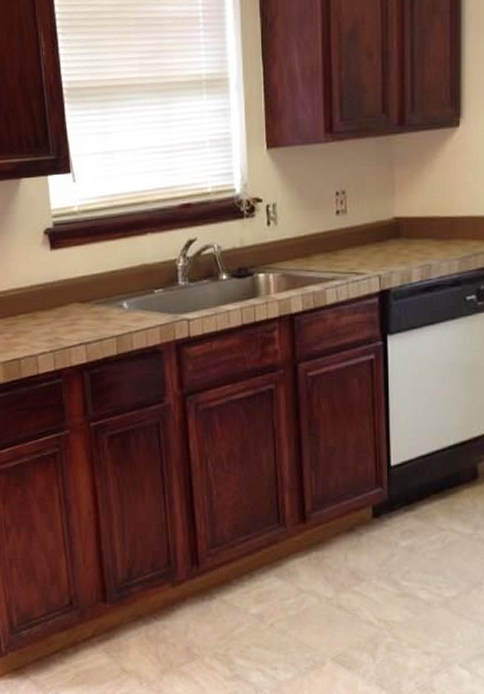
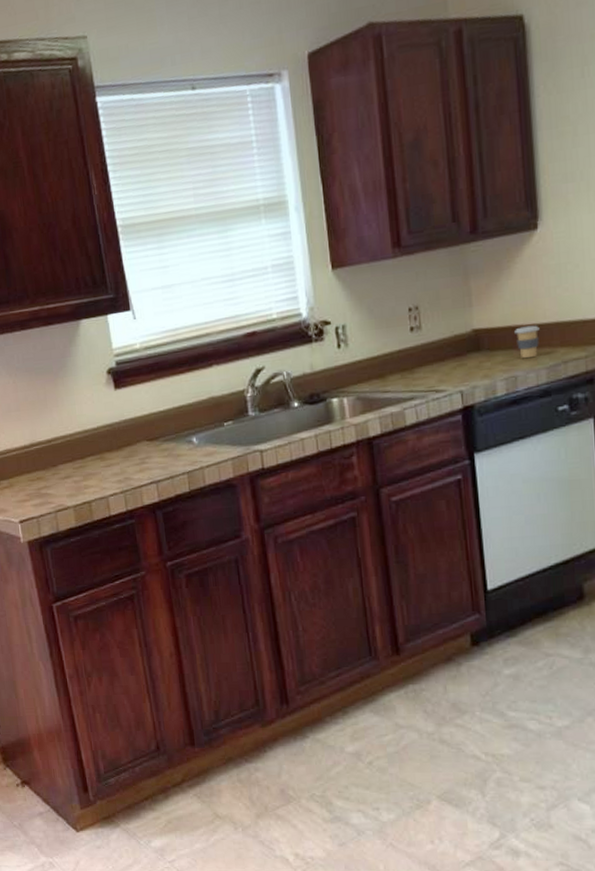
coffee cup: none [432,217,455,249] -> present [515,325,540,359]

